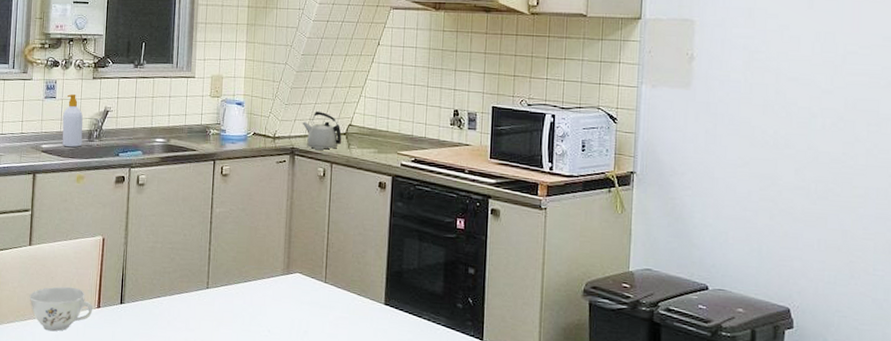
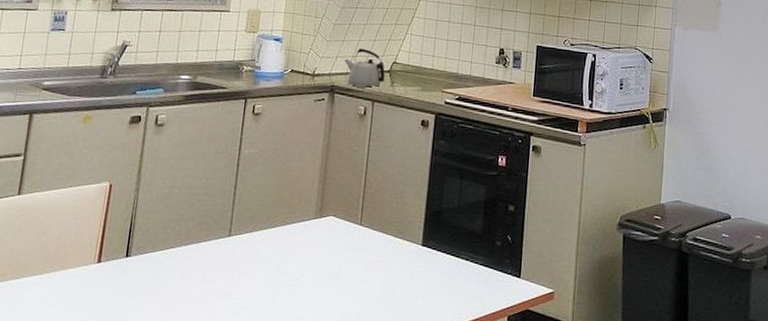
teacup: present [29,286,92,332] -> none [12,240,92,292]
soap bottle: present [62,94,83,148] -> none [69,27,96,85]

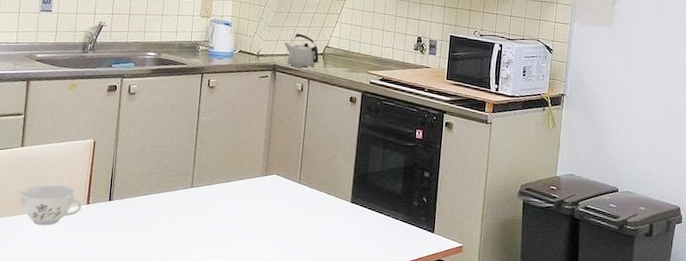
teacup: none [12,240,92,292] -> present [20,184,82,226]

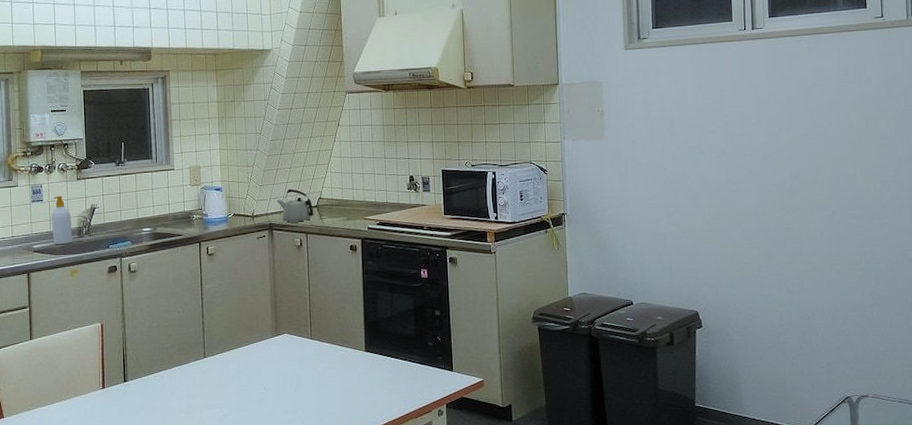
teacup: present [20,184,82,226] -> none [35,372,98,416]
soap bottle: none [57,9,78,58] -> present [51,196,73,245]

